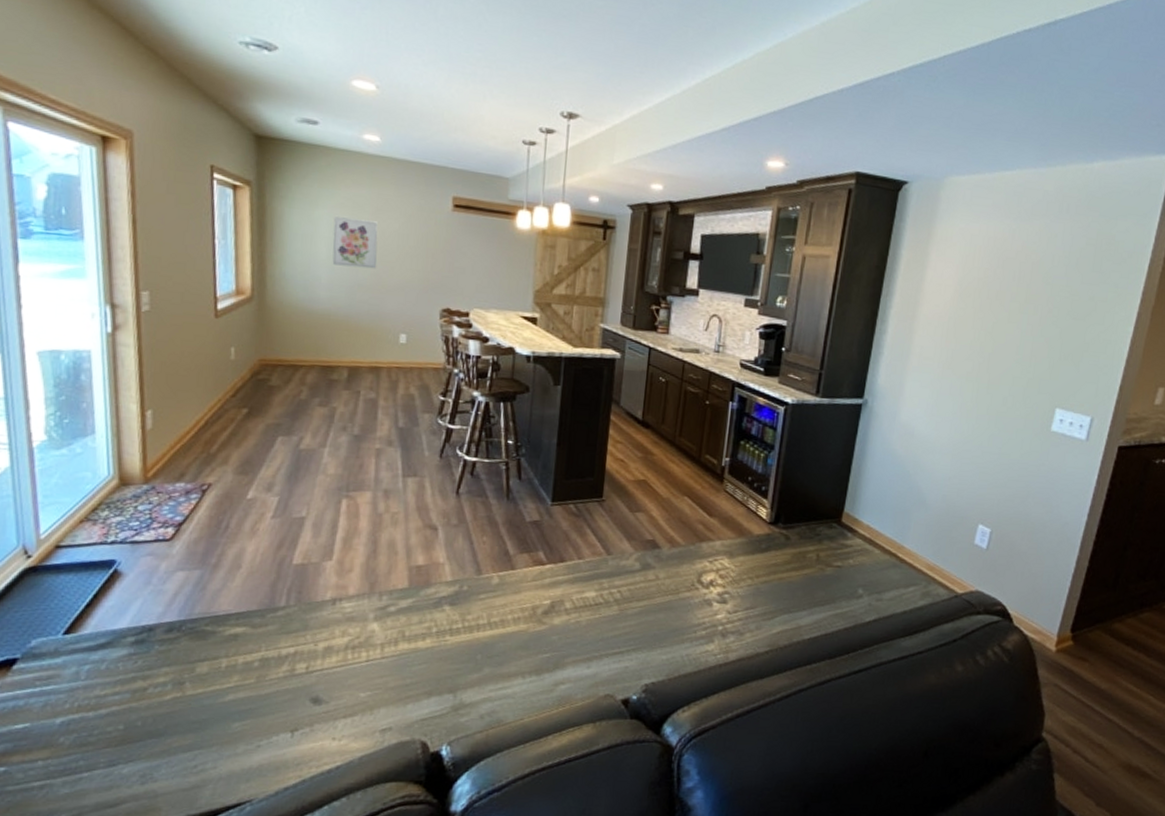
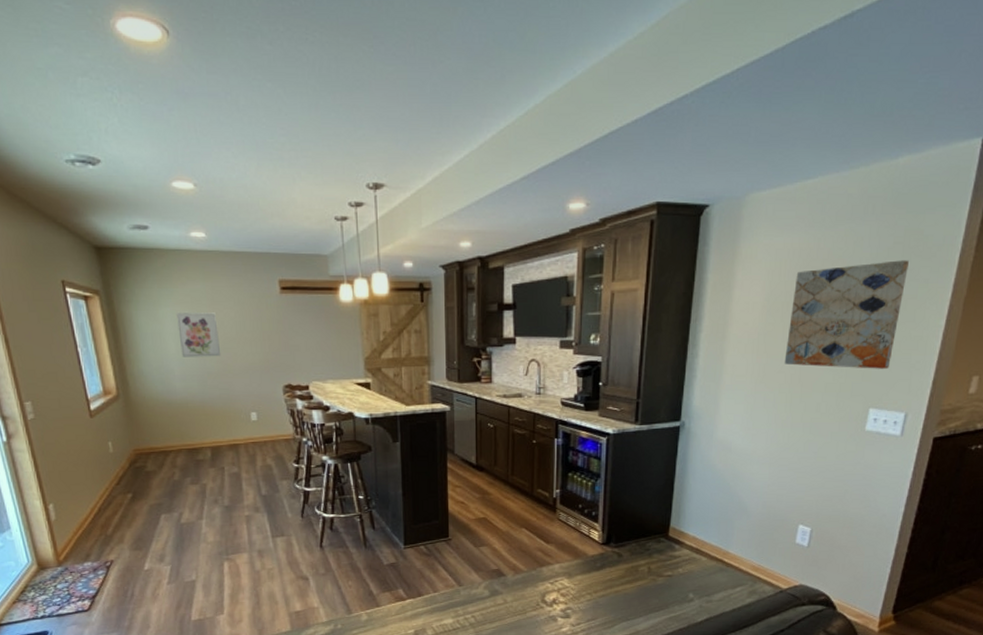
wall art: none [973,259,1100,370] -> present [784,260,909,369]

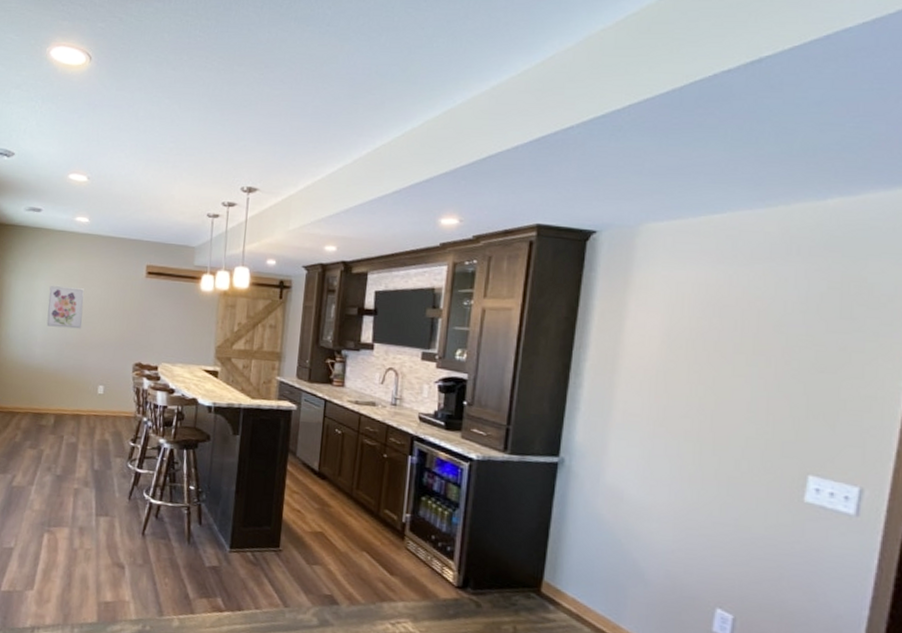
wall art: present [784,260,909,369] -> none [690,307,850,431]

